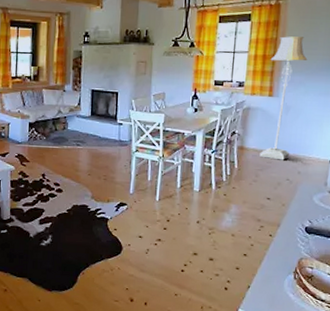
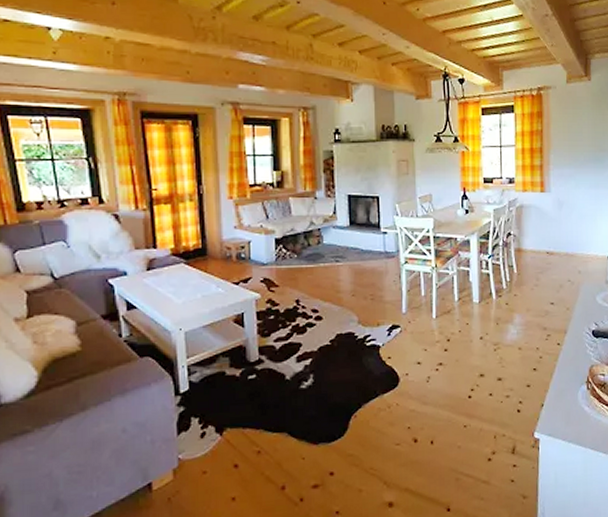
floor lamp: present [259,36,308,160] -> none [538,128,575,260]

